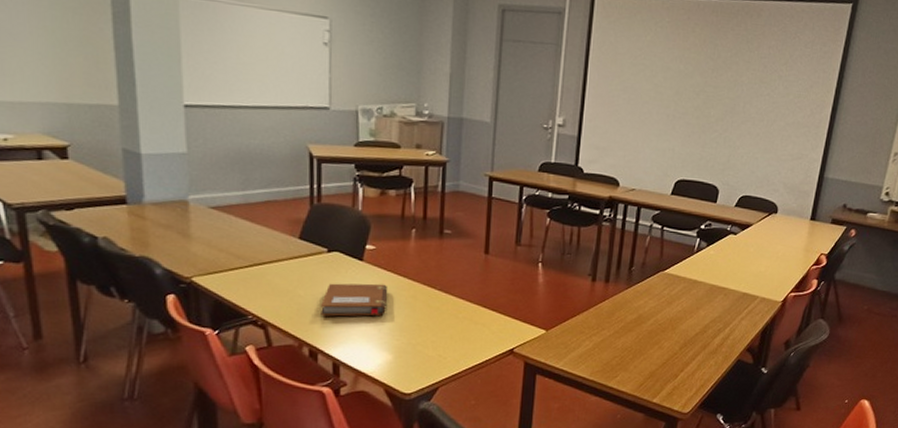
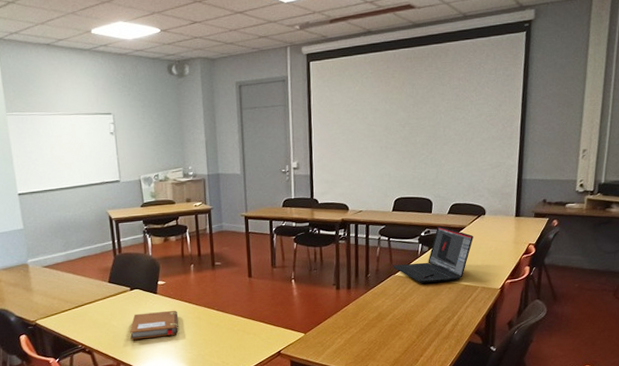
laptop: none [662,219,760,287] -> present [392,225,473,283]

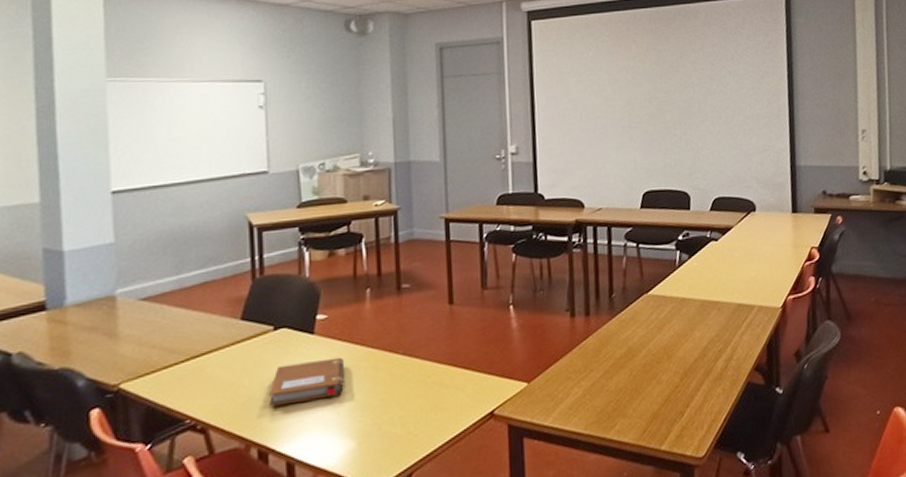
laptop: present [392,225,473,283] -> none [643,226,744,304]

